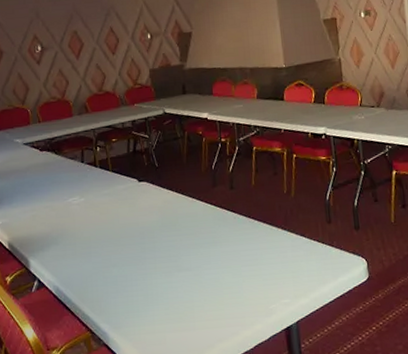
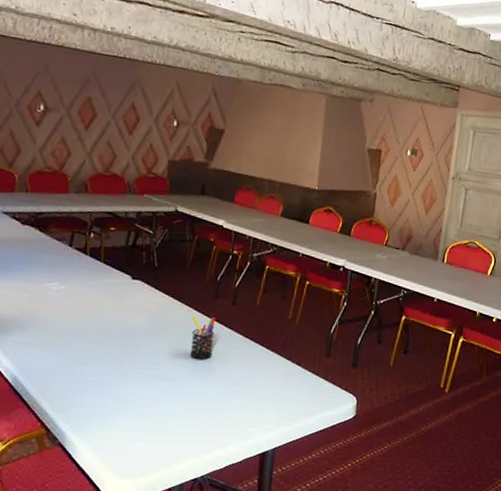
pen holder: none [197,204,222,247] -> present [190,316,216,361]

